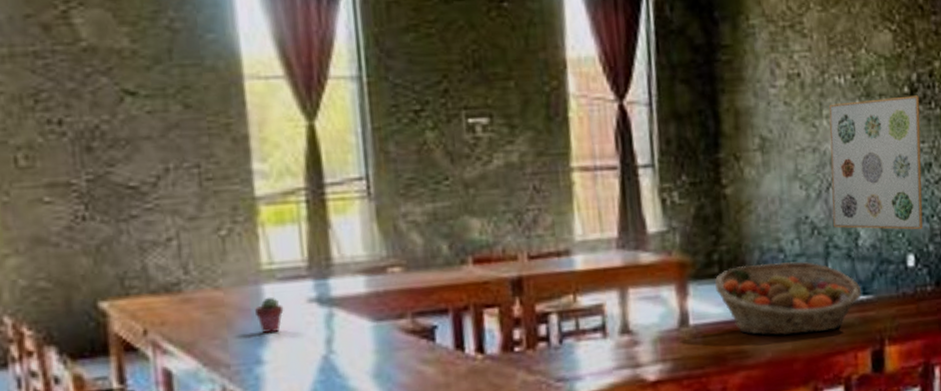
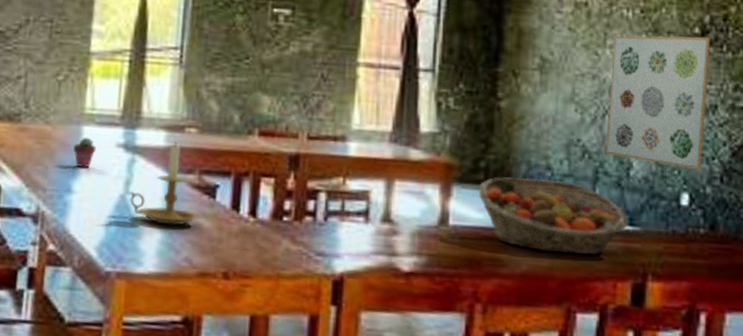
candle holder: none [333,286,423,380] -> present [129,142,202,226]

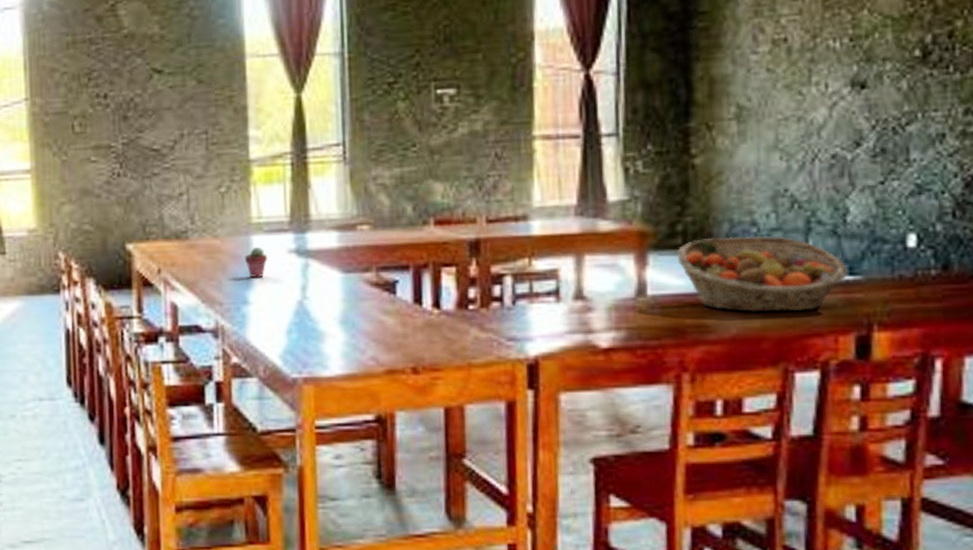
candle holder: present [129,142,202,226] -> none [307,241,384,326]
wall art: present [606,35,711,170] -> none [817,59,934,207]

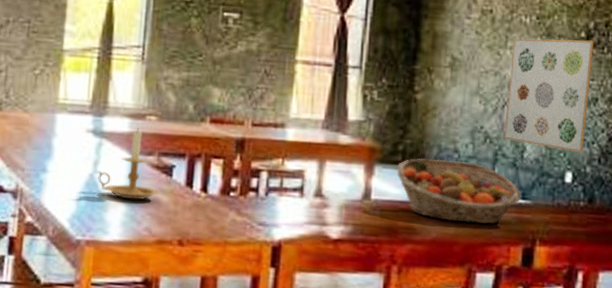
potted succulent: present [244,246,268,279] -> none [48,123,69,151]
candle holder: none [307,241,384,326] -> present [97,128,160,200]
wall art: none [817,59,934,207] -> present [504,38,594,153]

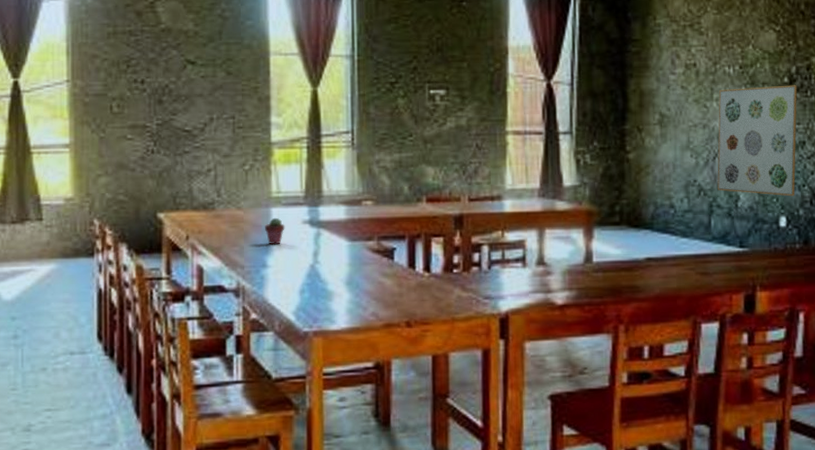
potted succulent: none [48,123,69,151] -> present [264,217,285,245]
candle holder: present [97,128,160,200] -> none [318,214,383,287]
fruit basket: present [397,158,521,224] -> none [616,216,738,277]

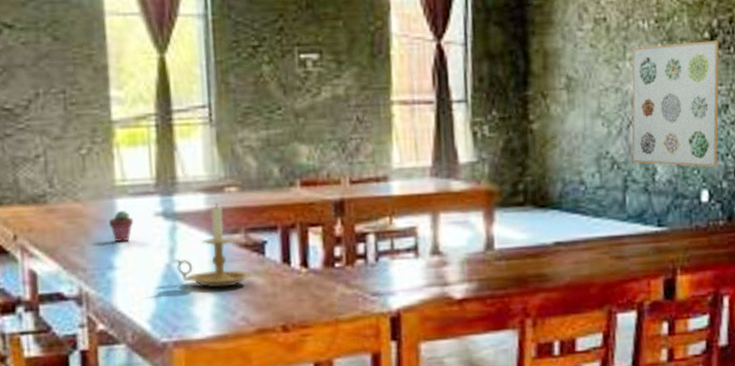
candle holder: none [318,214,383,287] -> present [175,203,253,288]

